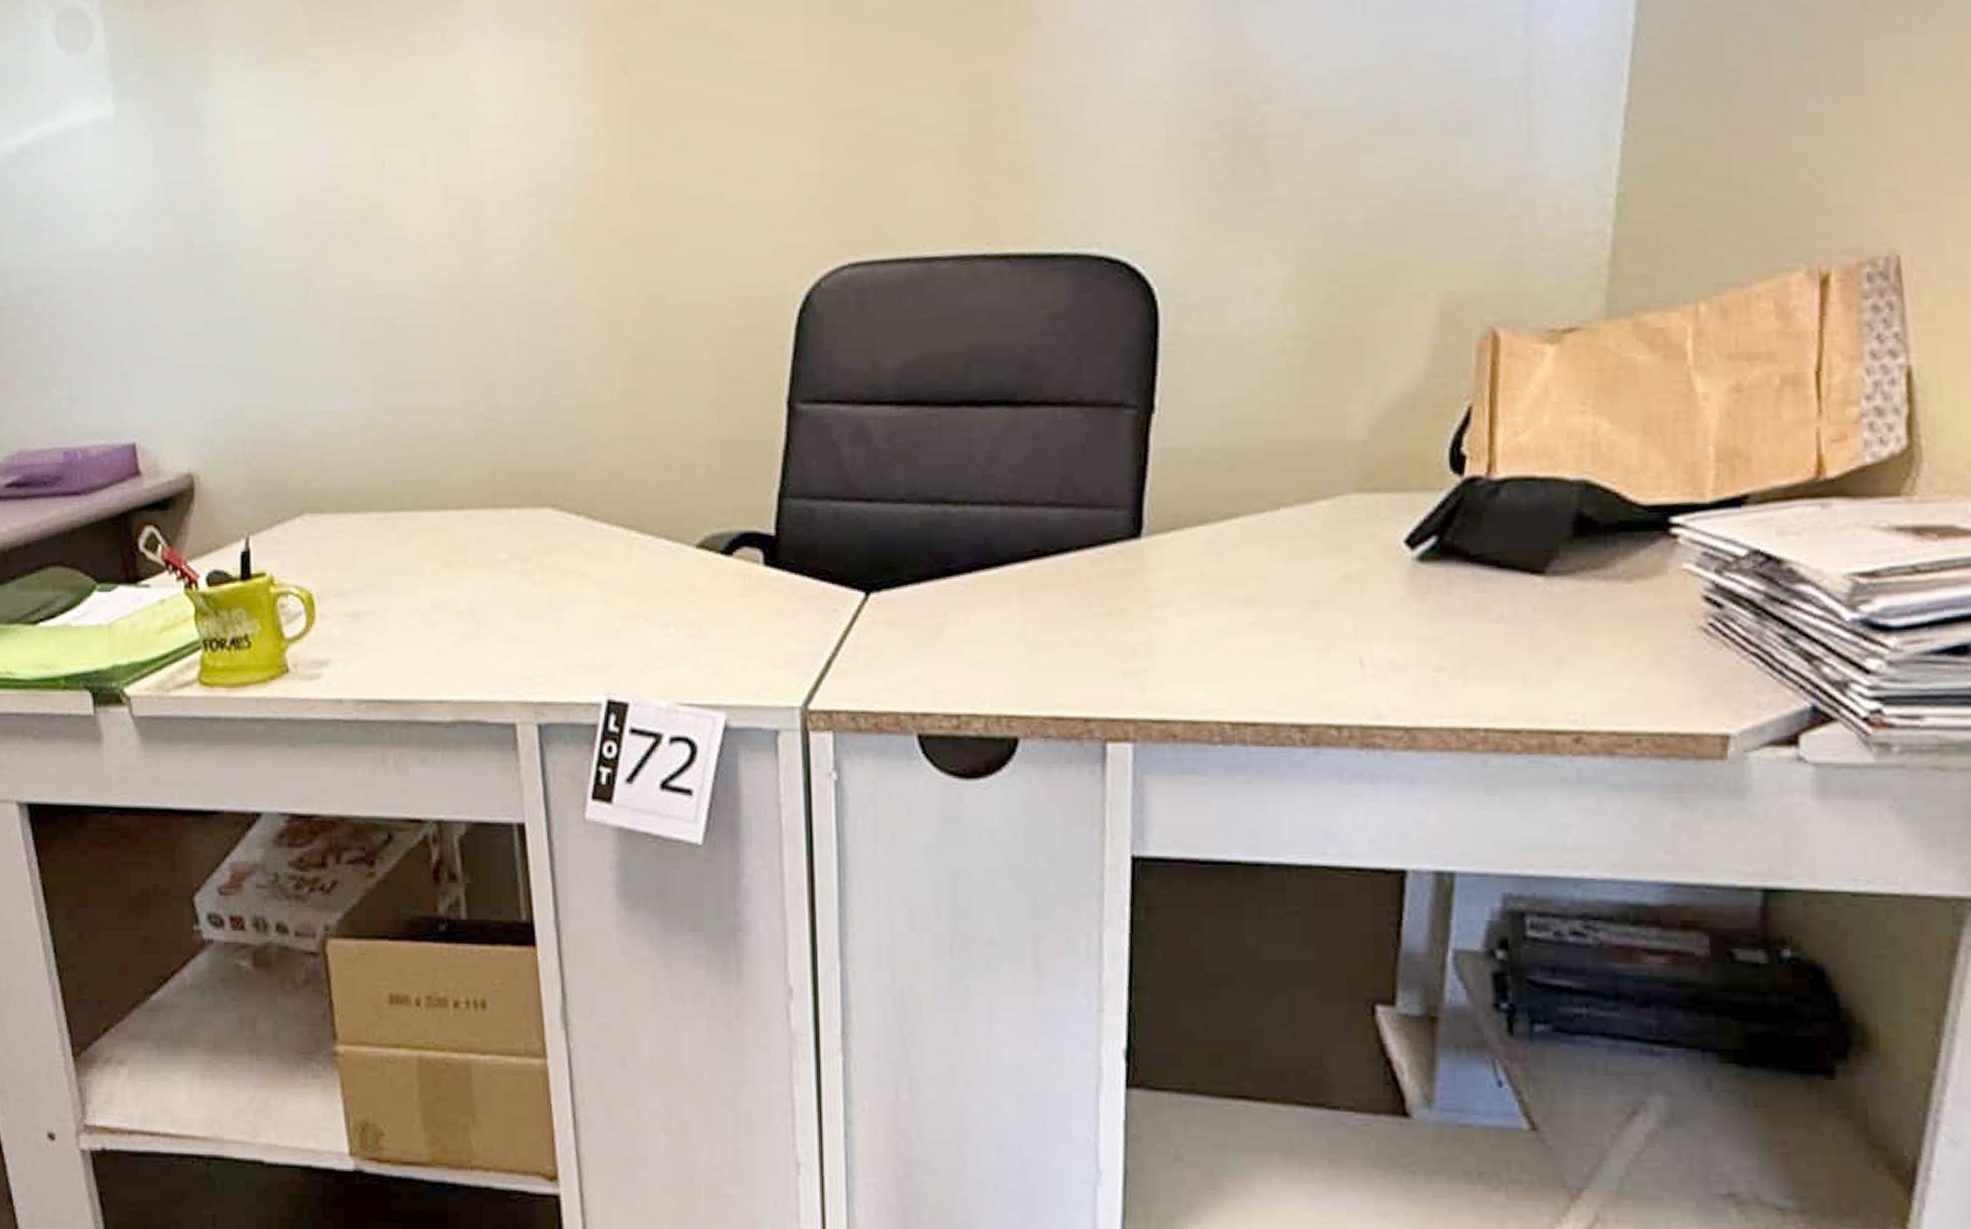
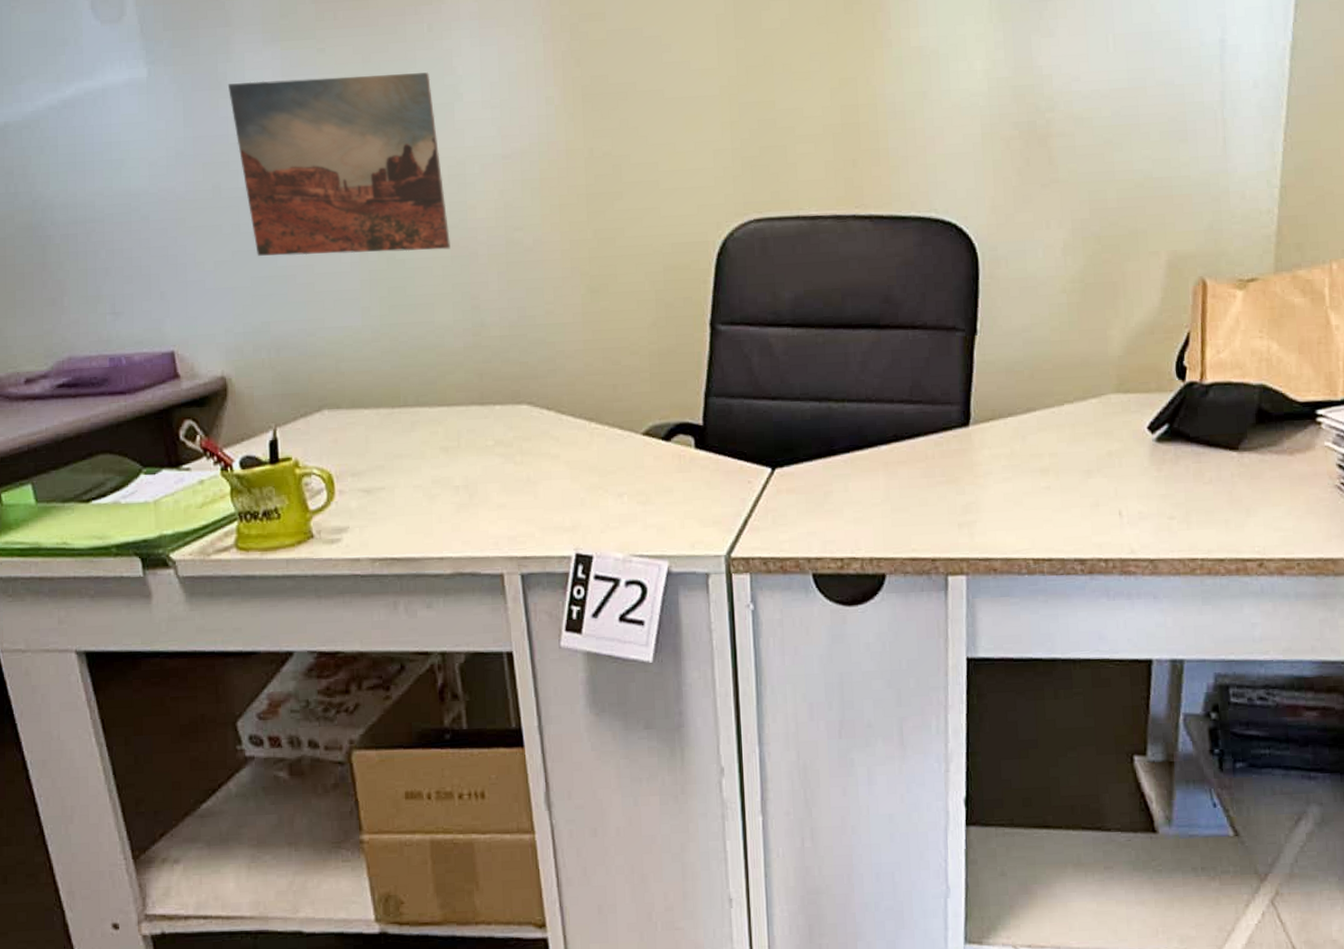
wall art: none [204,92,461,326] -> present [227,72,450,256]

